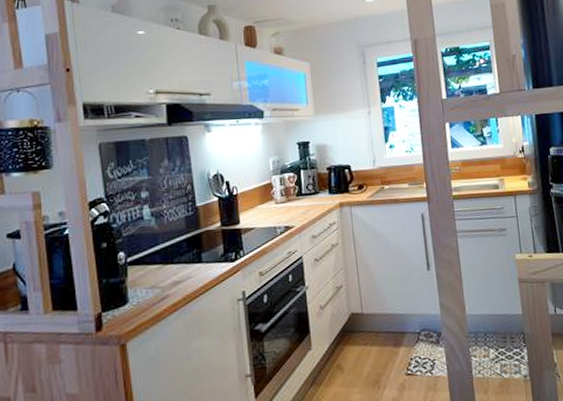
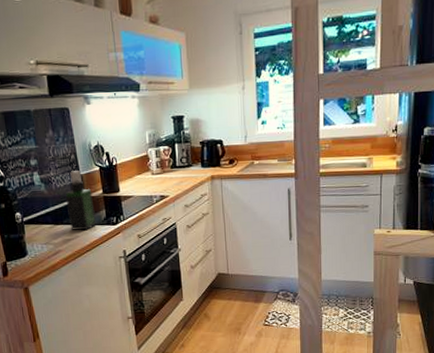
spray bottle: none [178,202,212,271] -> present [65,171,96,231]

